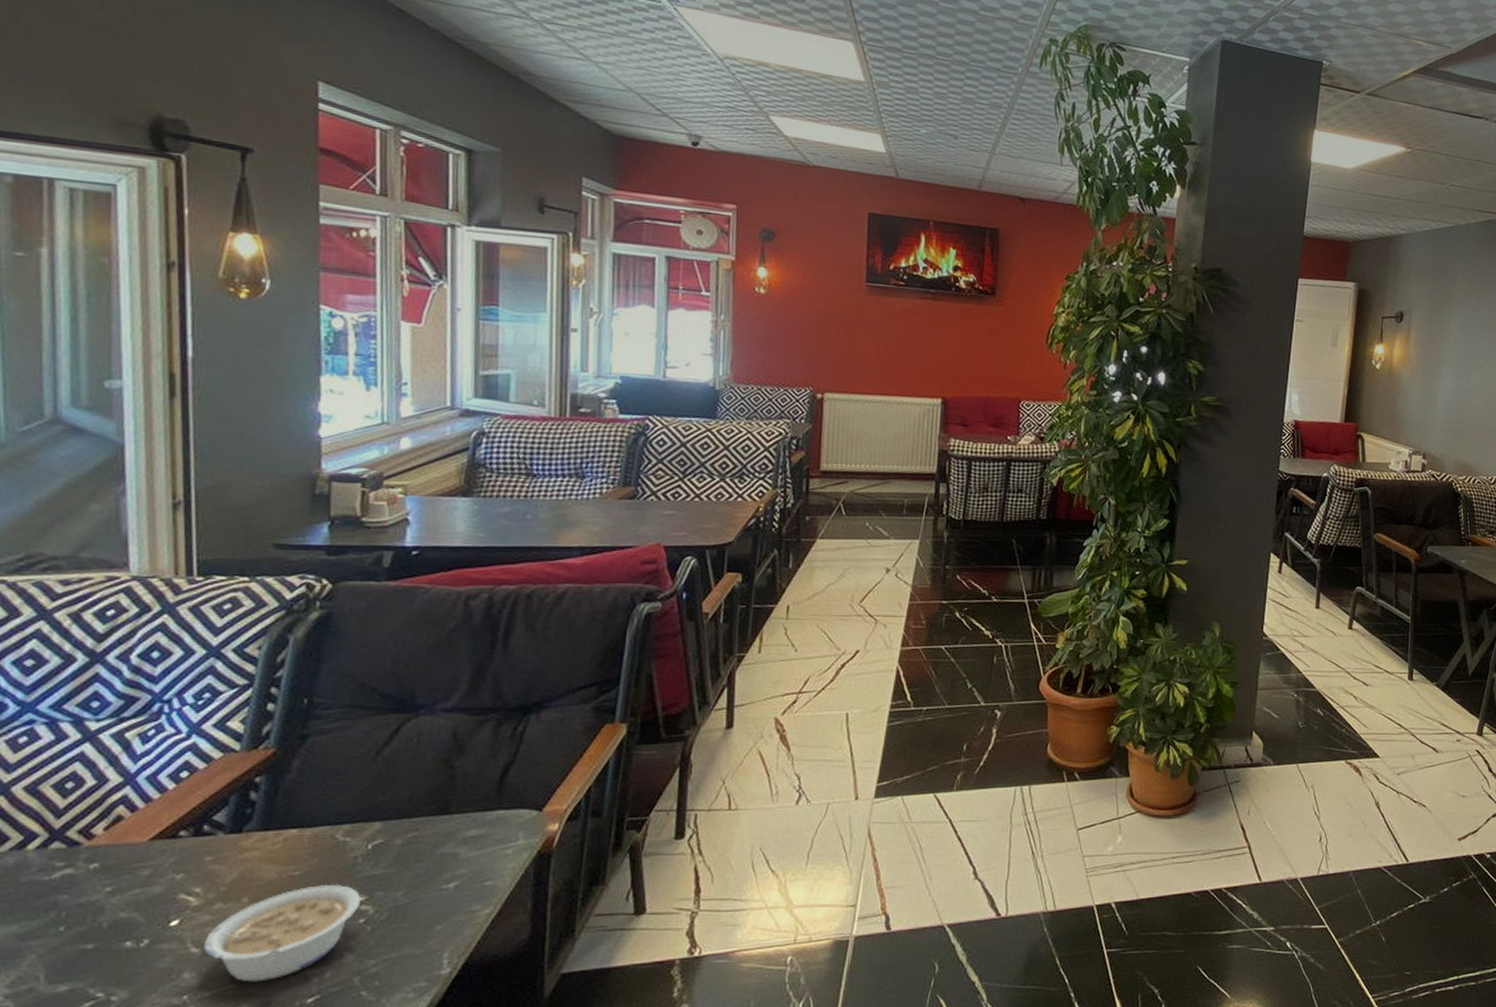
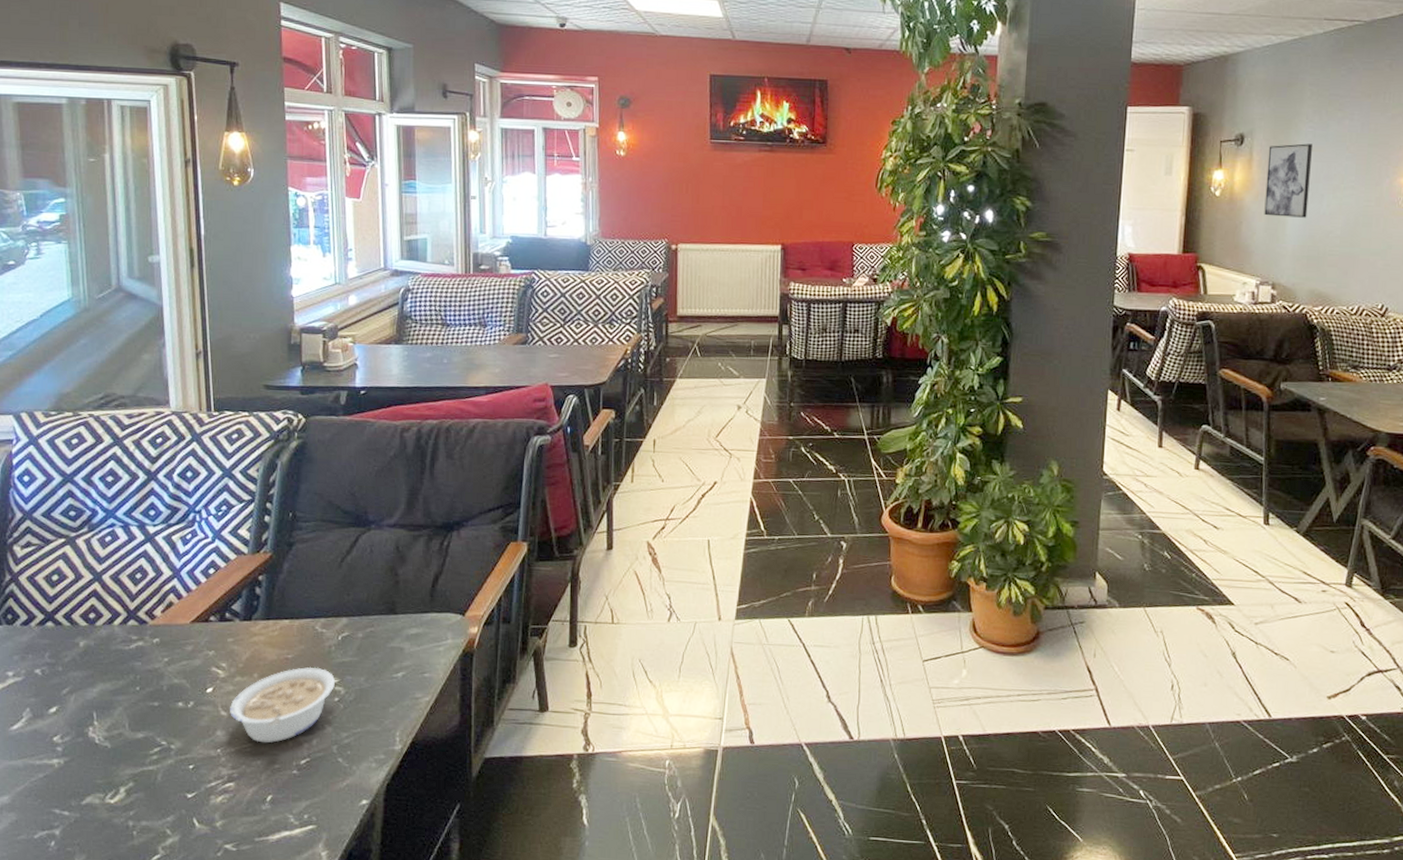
wall art: none [1418,324,1462,393] -> present [1264,143,1312,218]

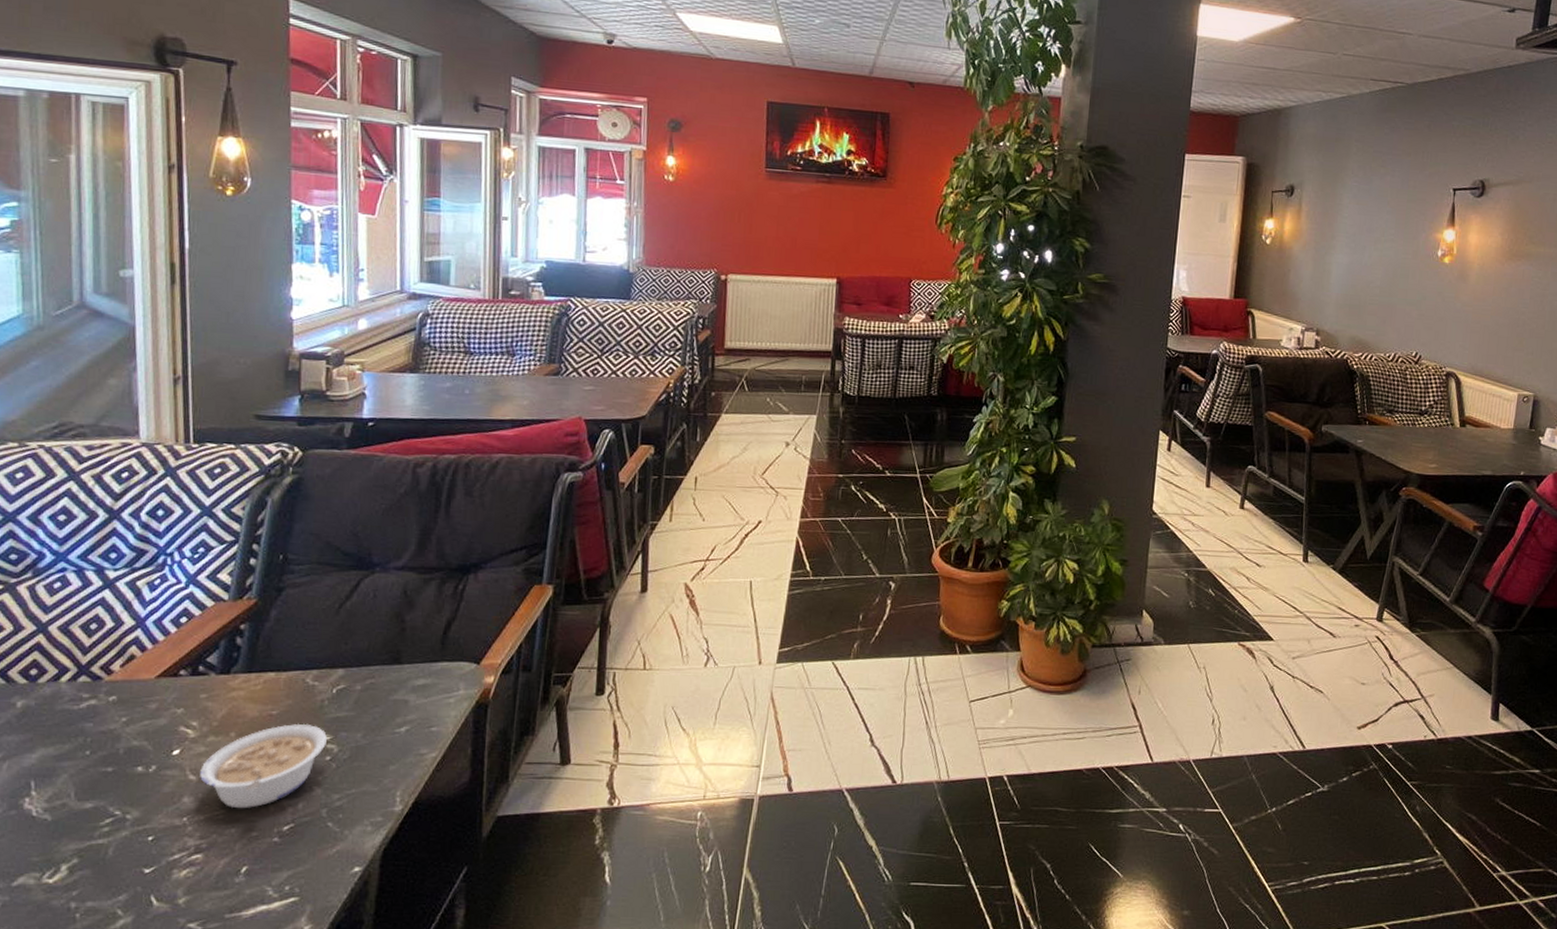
wall art: present [1264,143,1312,218] -> none [1311,197,1357,268]

